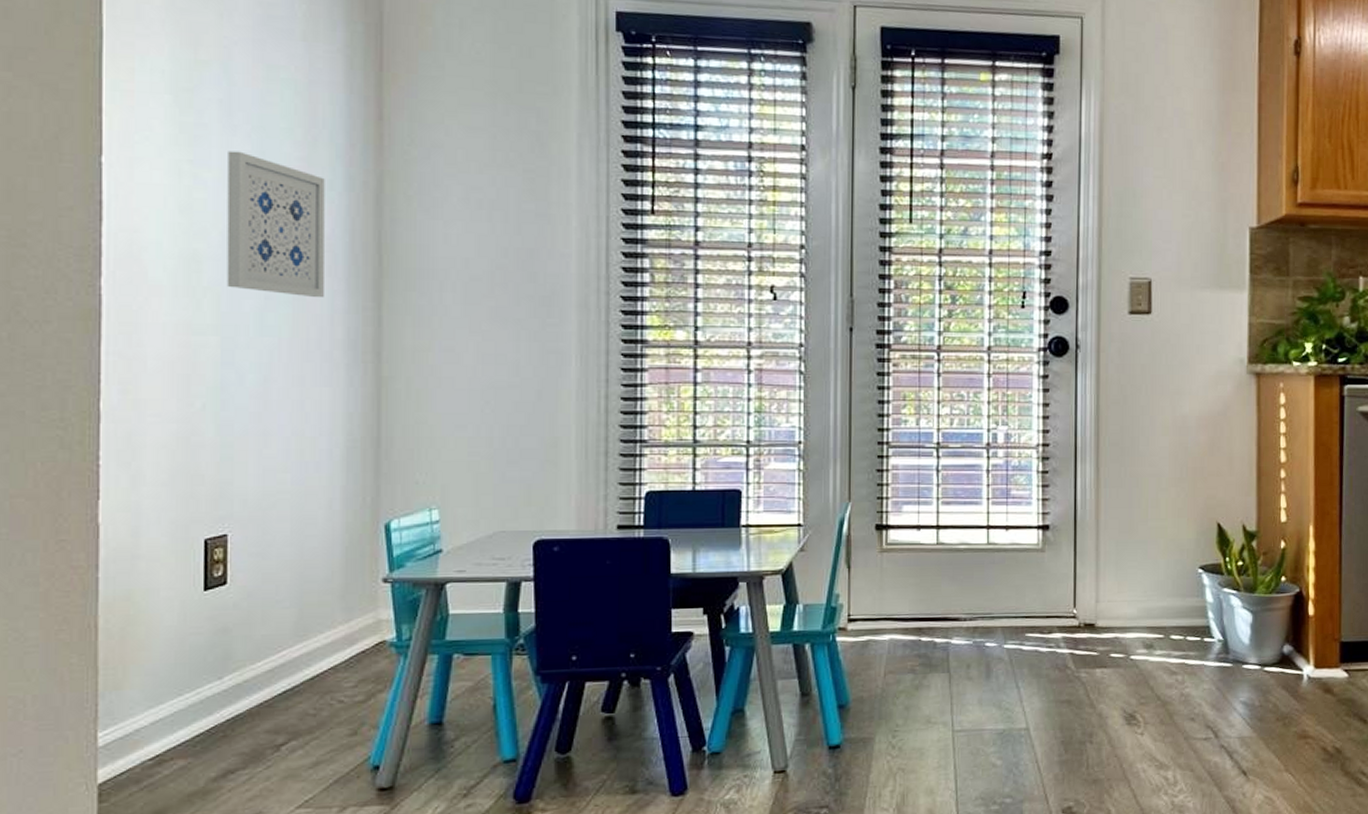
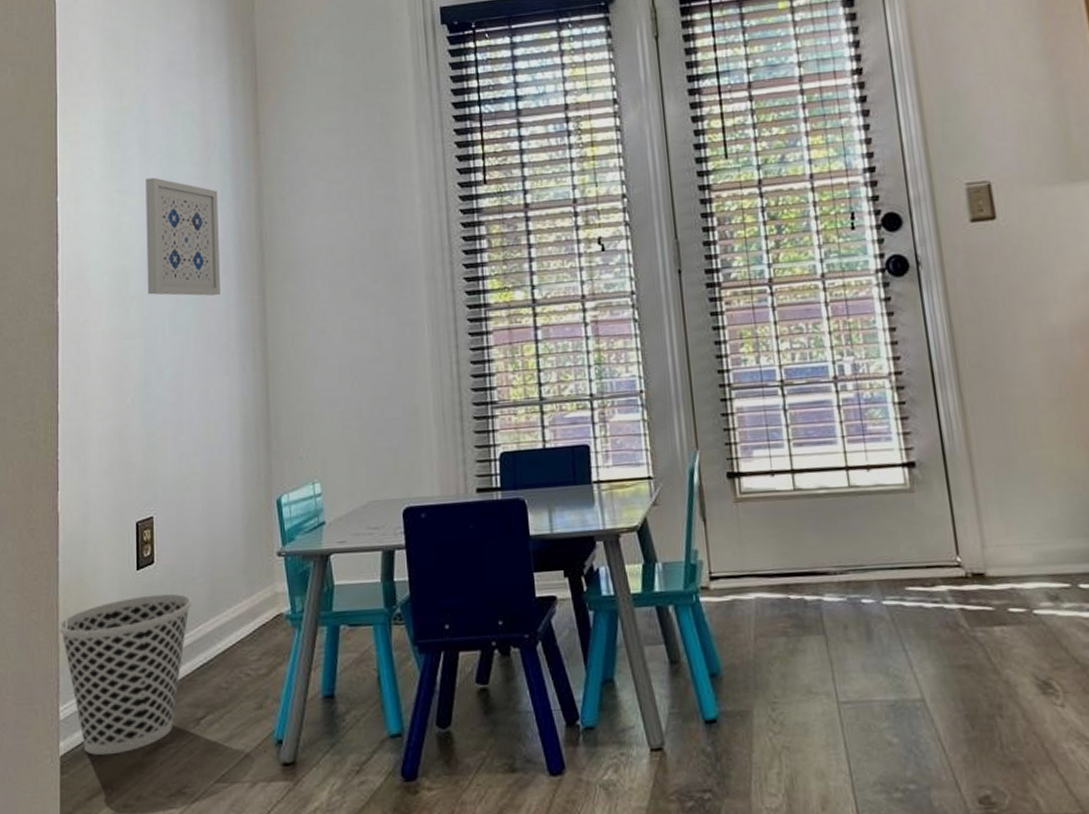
wastebasket: none [98,616,275,783] -> present [59,593,193,756]

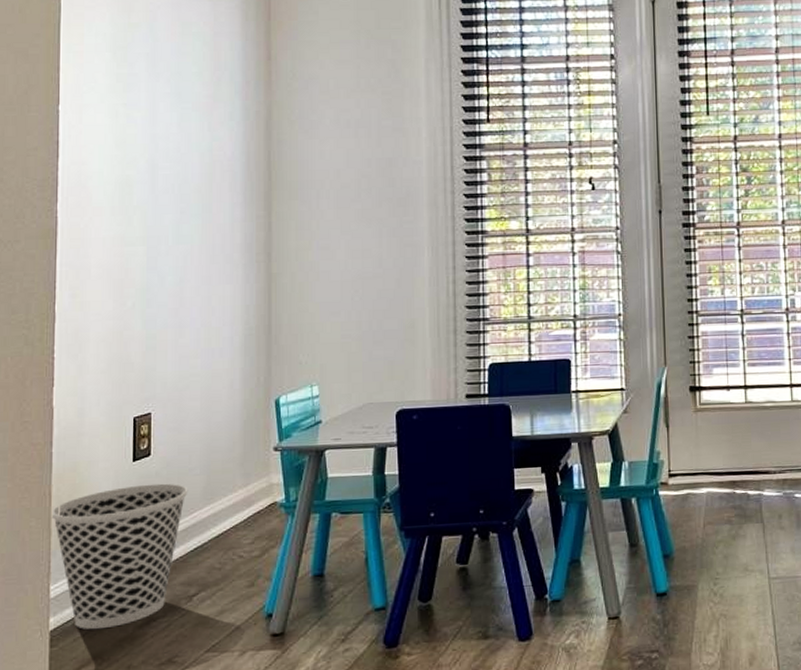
wall art: present [145,177,220,296] -> none [151,94,226,209]

